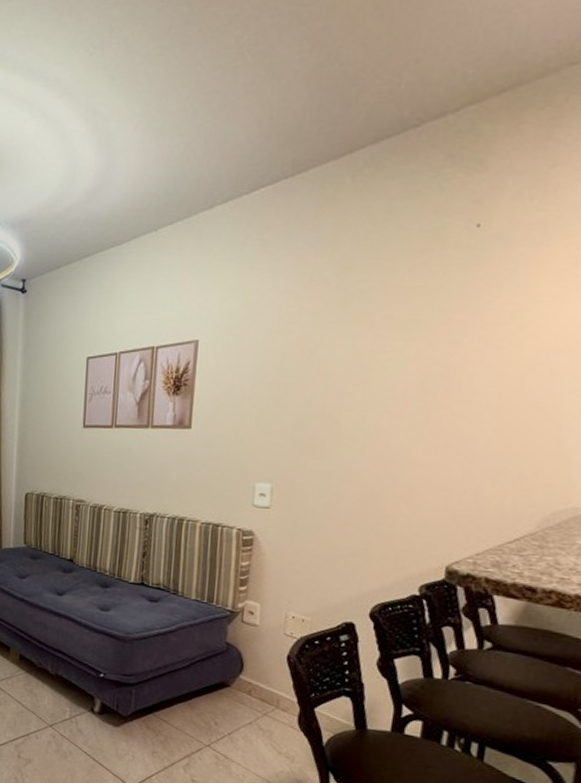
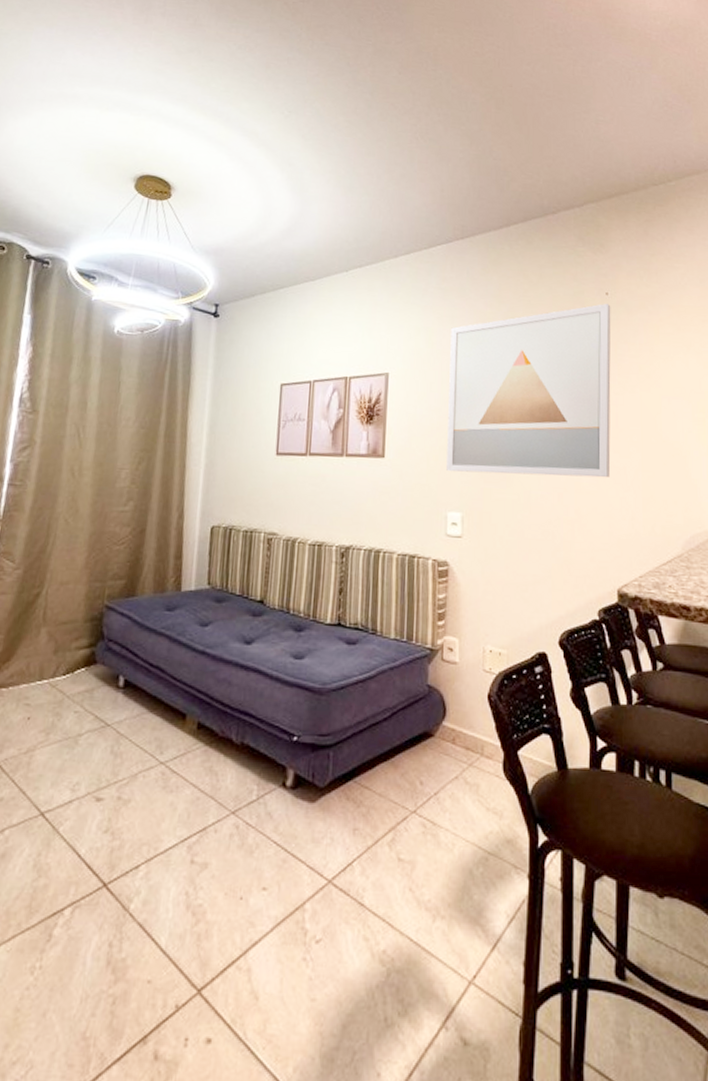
wall art: none [257,237,482,448] -> present [446,303,611,478]

